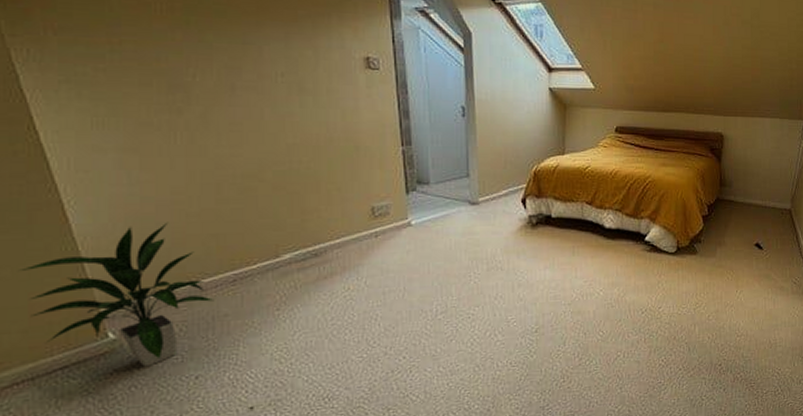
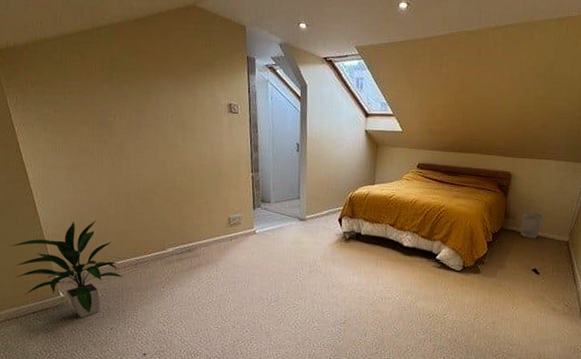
wastebasket: none [739,178,763,208] -> present [520,211,544,238]

